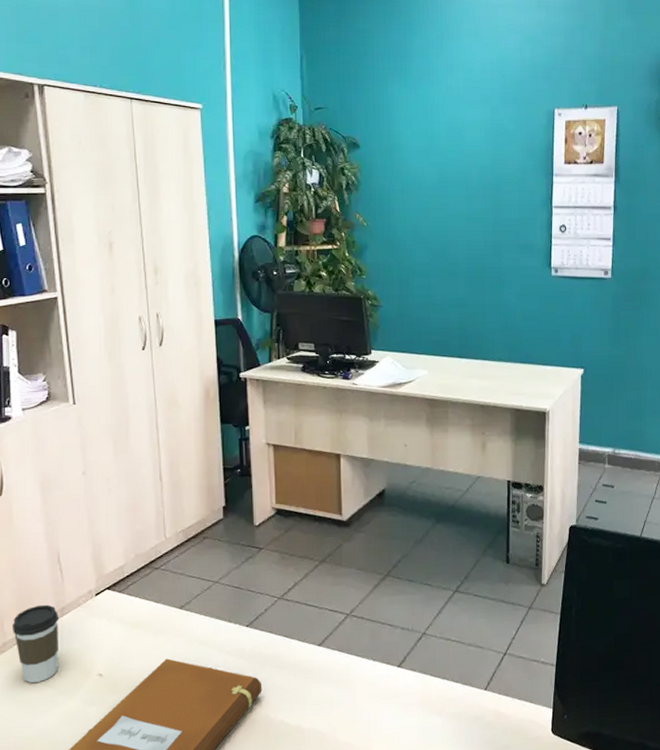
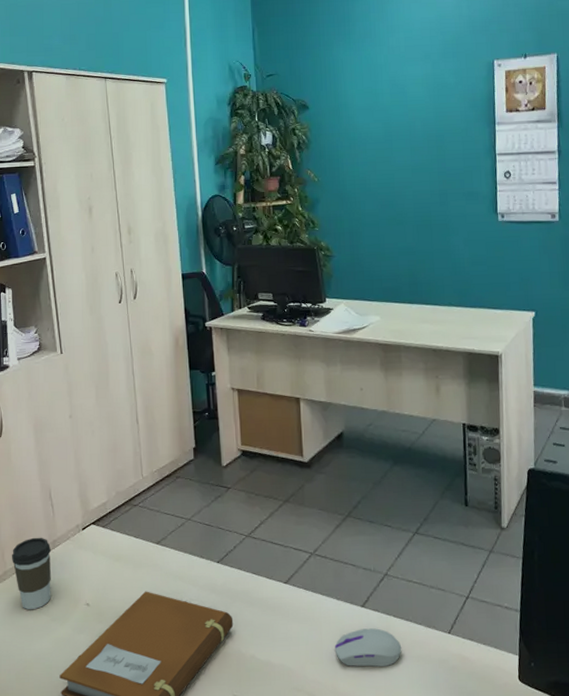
computer mouse: none [368,688,438,727] -> present [334,628,402,667]

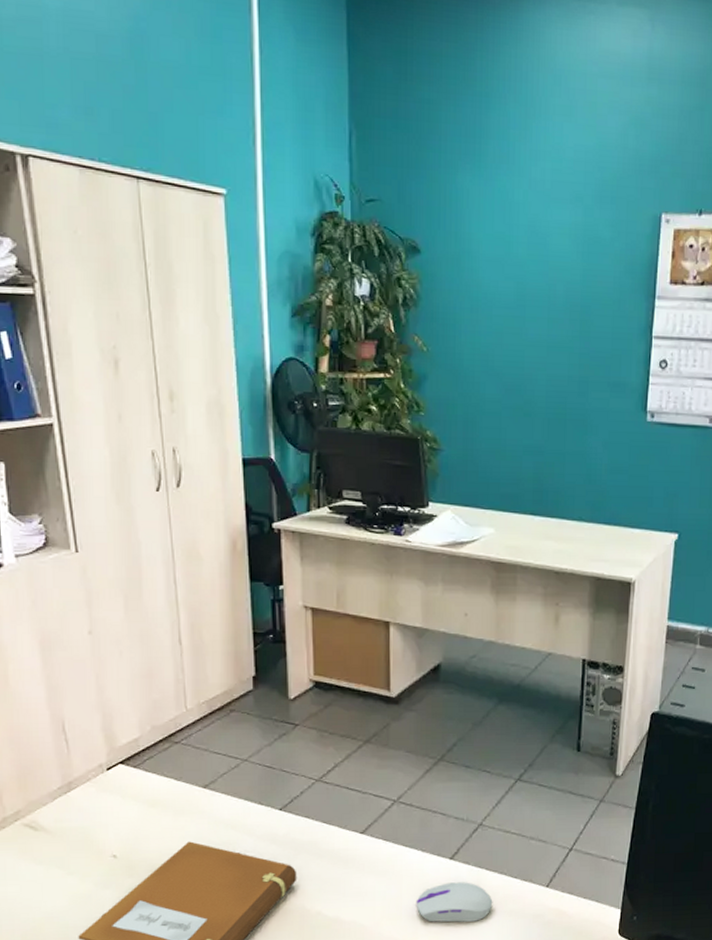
coffee cup: present [11,537,51,610] -> none [12,778,67,863]

